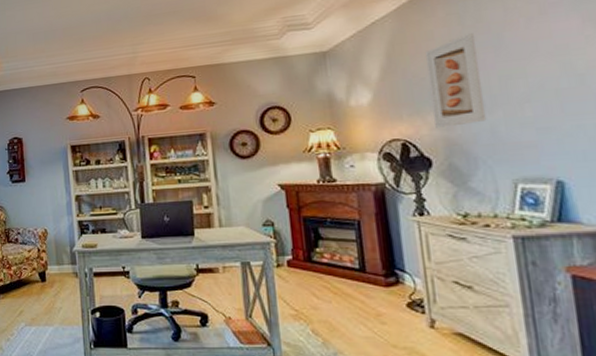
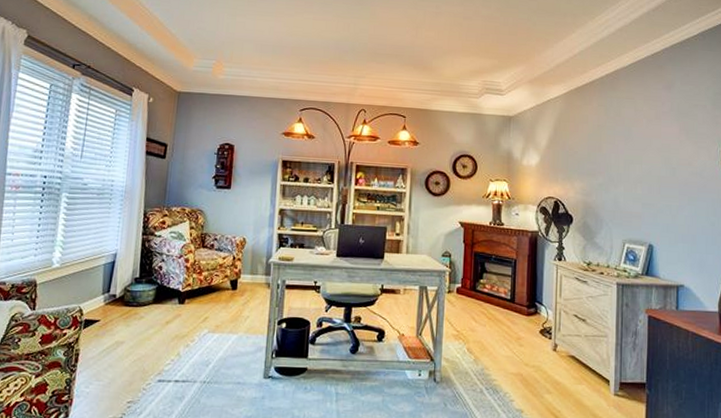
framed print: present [426,33,487,129] -> none [579,123,614,194]

